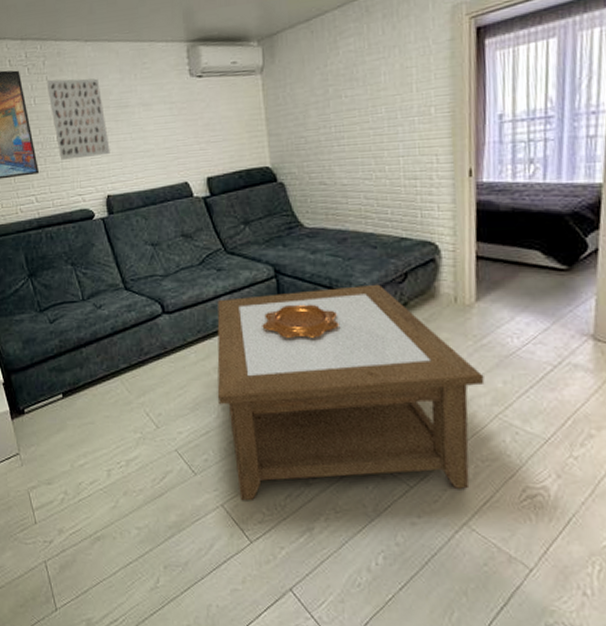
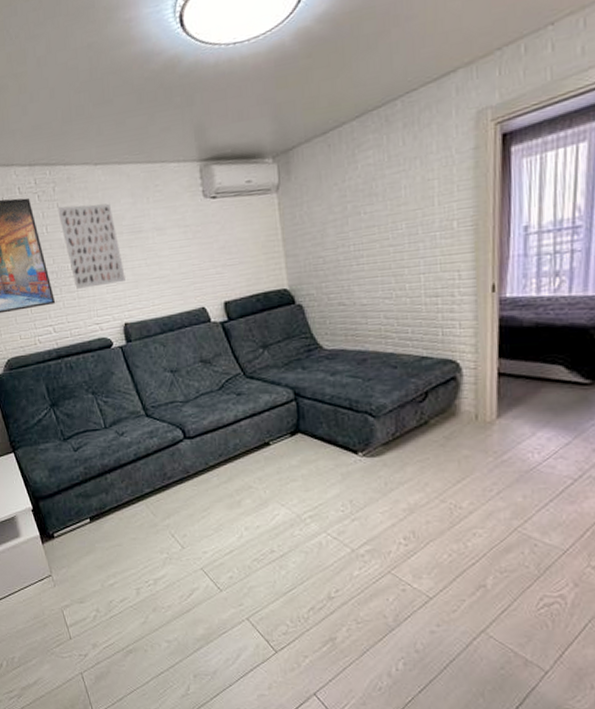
coffee table: present [217,284,485,501] -> none [238,404,504,615]
decorative bowl: present [262,304,340,338] -> none [283,425,361,459]

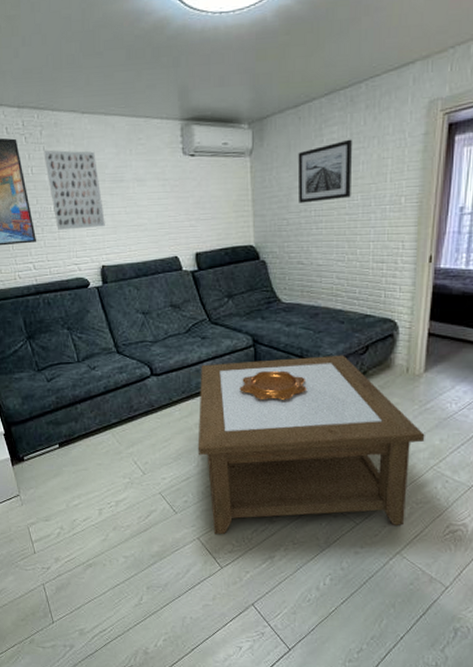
coffee table: none [238,404,504,615] -> present [197,355,425,535]
decorative bowl: none [283,425,361,459] -> present [239,370,308,400]
wall art: none [330,162,394,238] -> present [297,139,352,203]

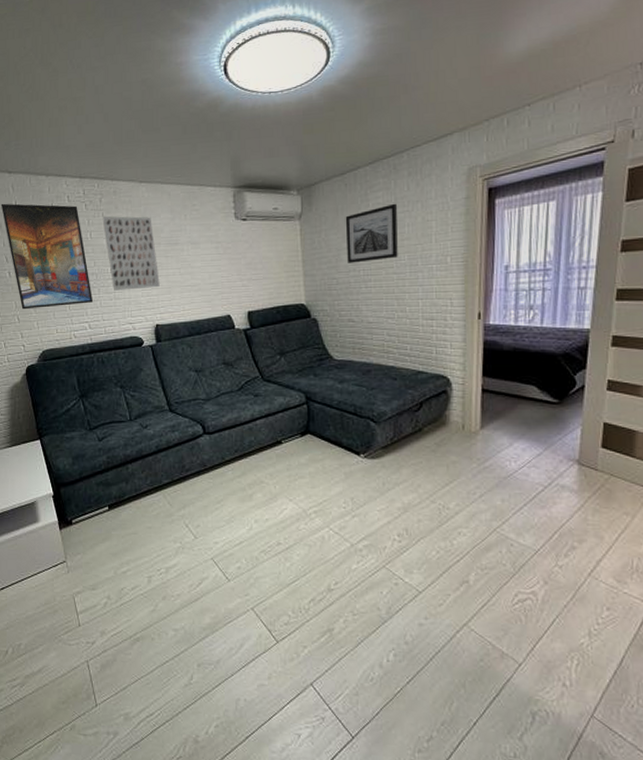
coffee table: present [197,355,425,535] -> none [251,412,486,605]
decorative bowl: present [239,370,308,400] -> none [293,428,363,458]

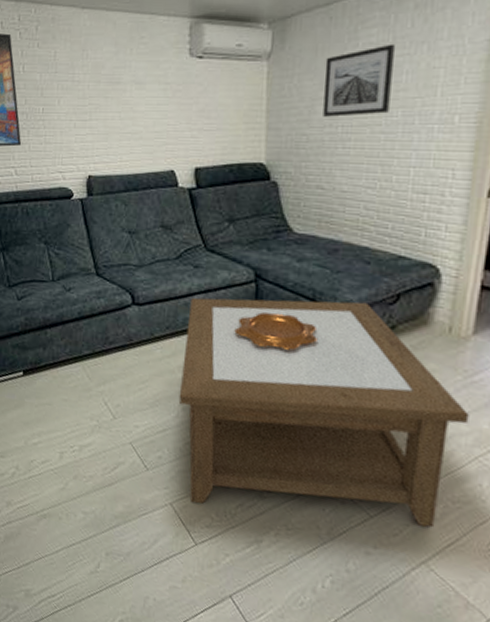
wall art: present [102,216,160,291] -> none [37,46,97,134]
coffee table: none [251,412,486,605] -> present [179,298,470,528]
decorative bowl: none [293,428,363,458] -> present [234,311,319,350]

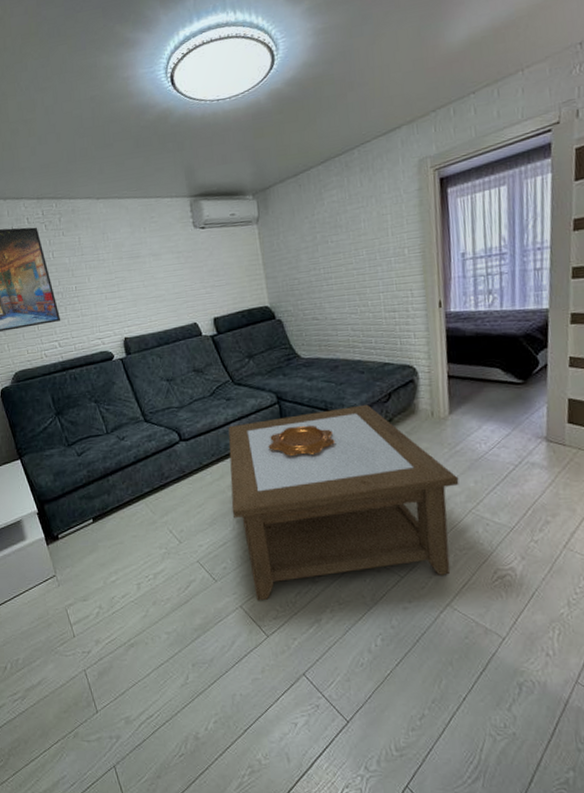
wall art: present [323,43,395,117] -> none [301,200,356,263]

